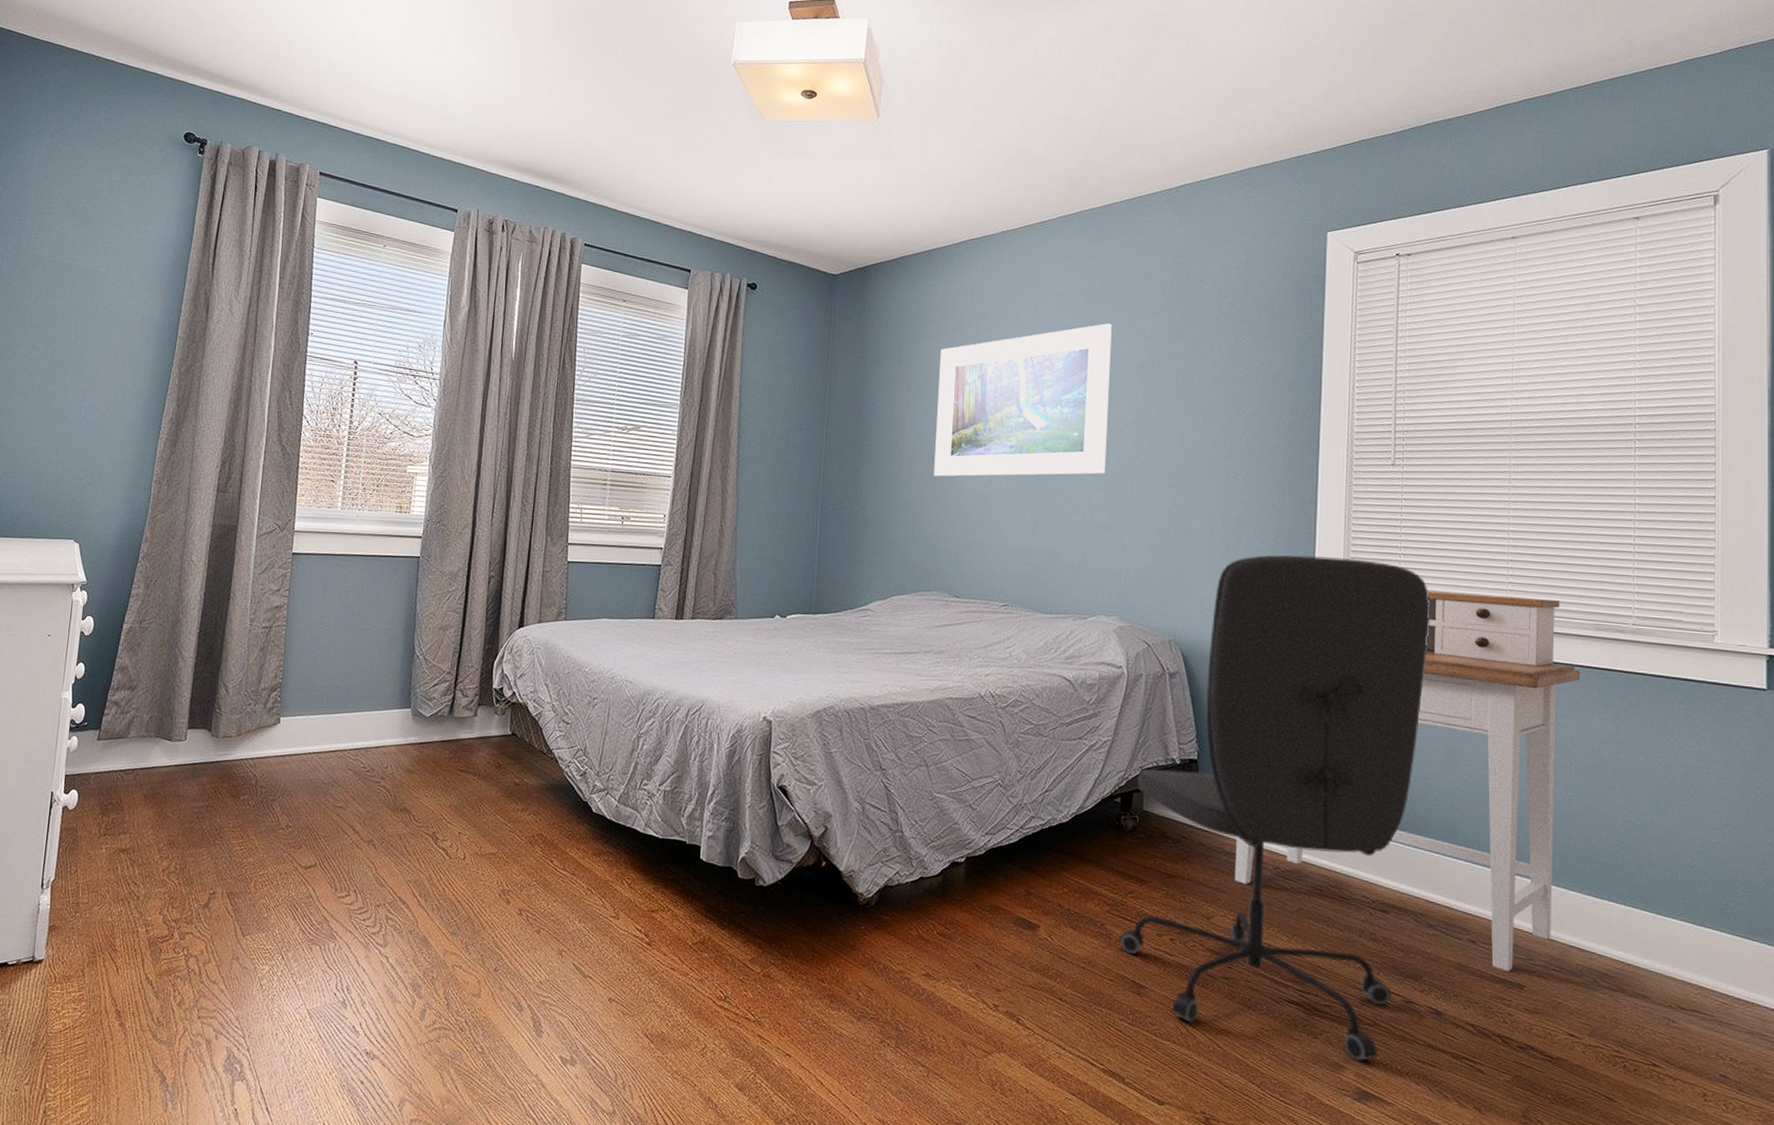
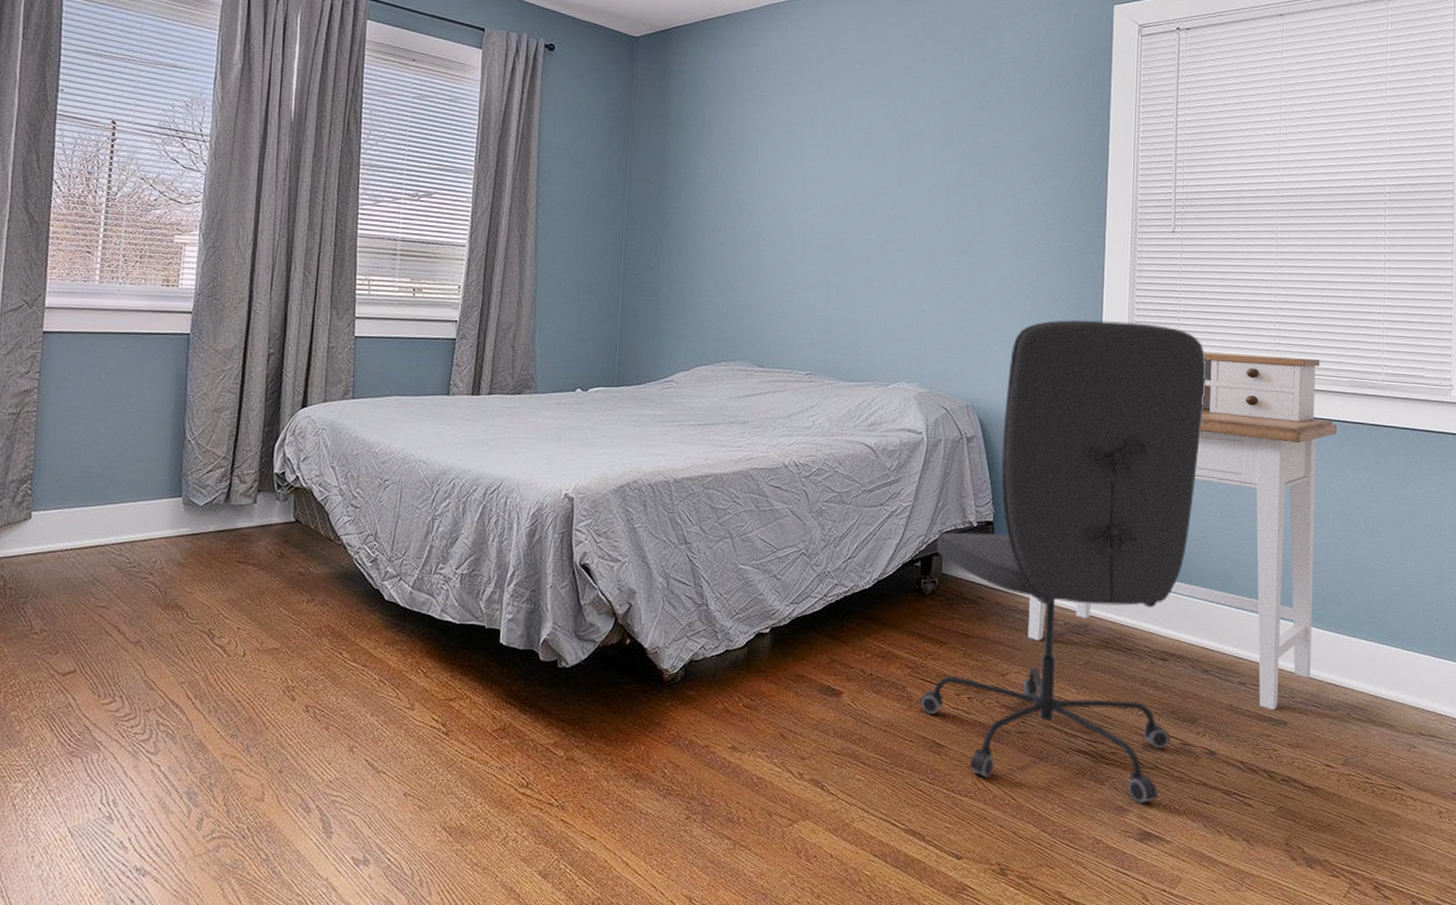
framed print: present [934,323,1112,477] -> none [737,91,912,245]

